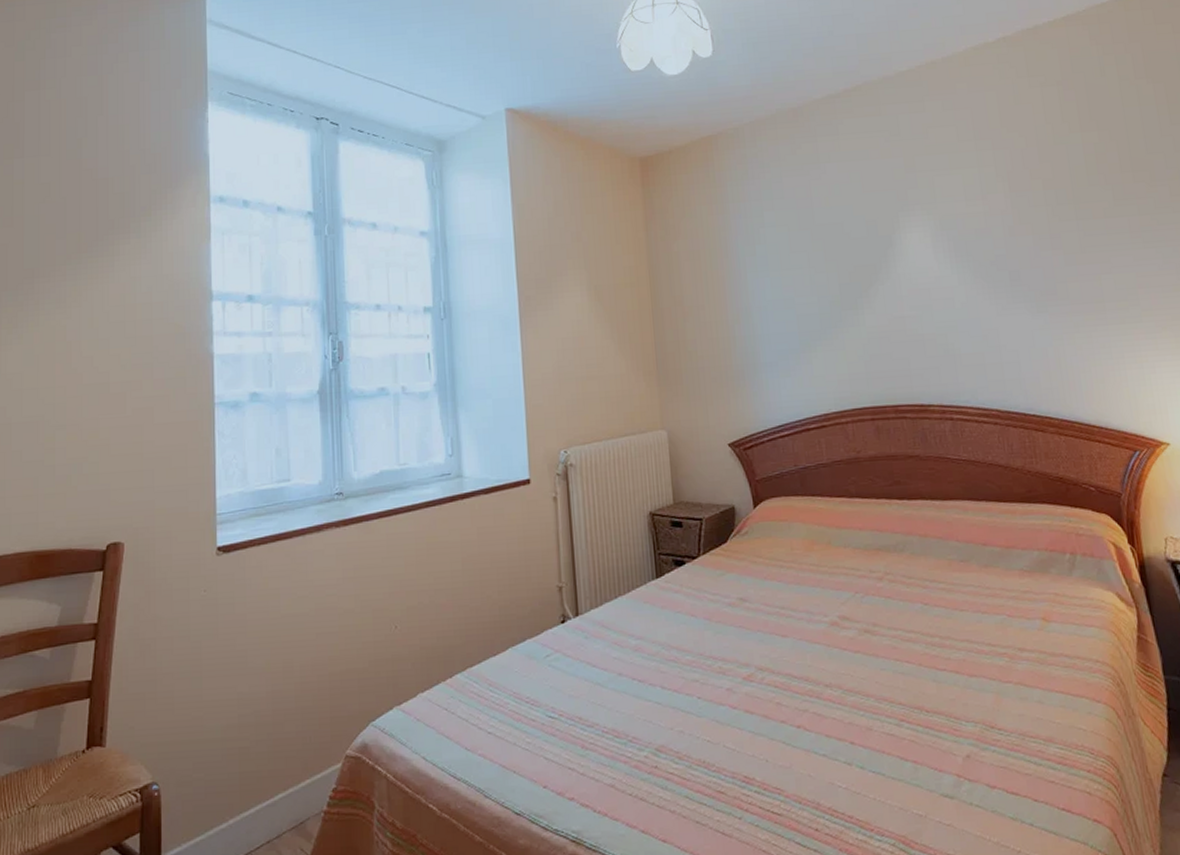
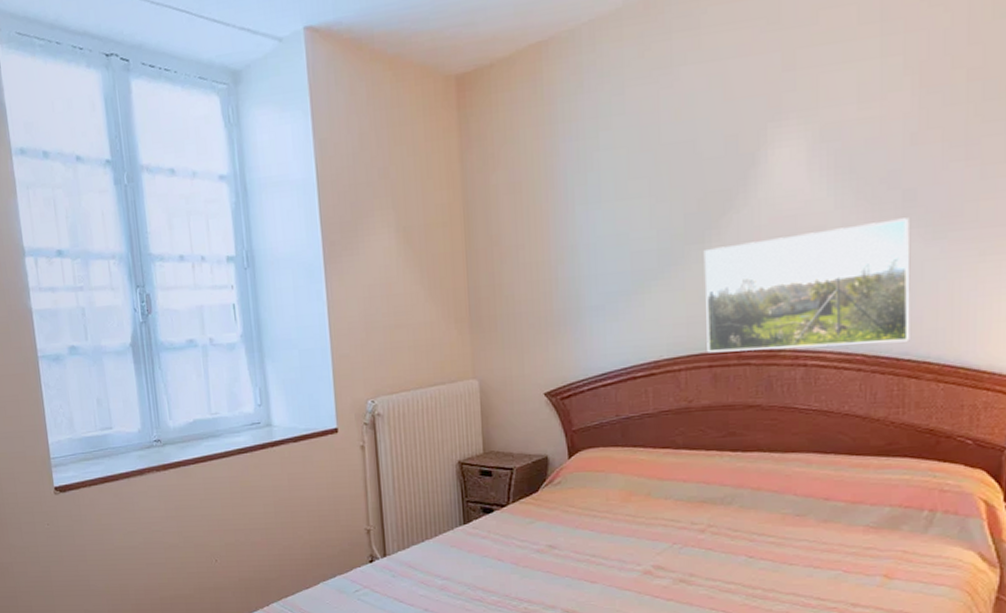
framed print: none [858,294,1032,407] -> present [703,217,911,353]

